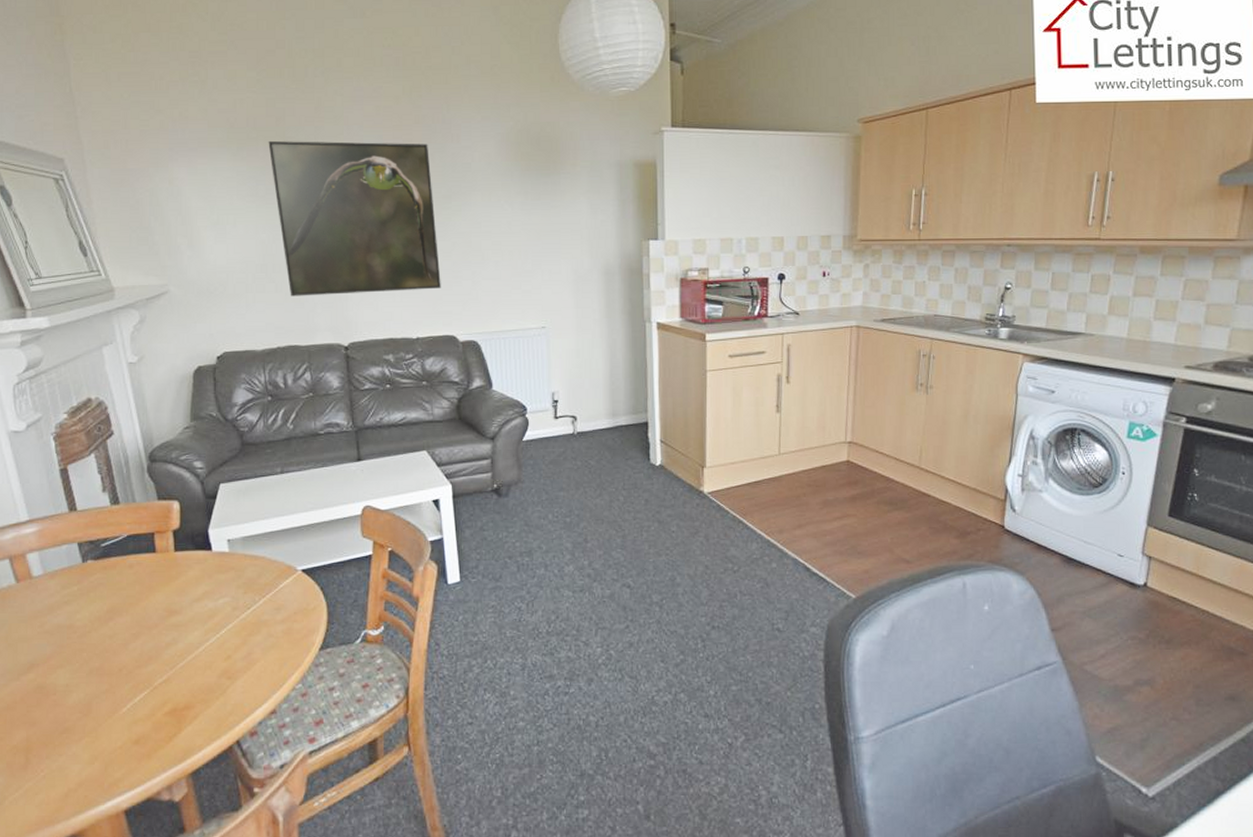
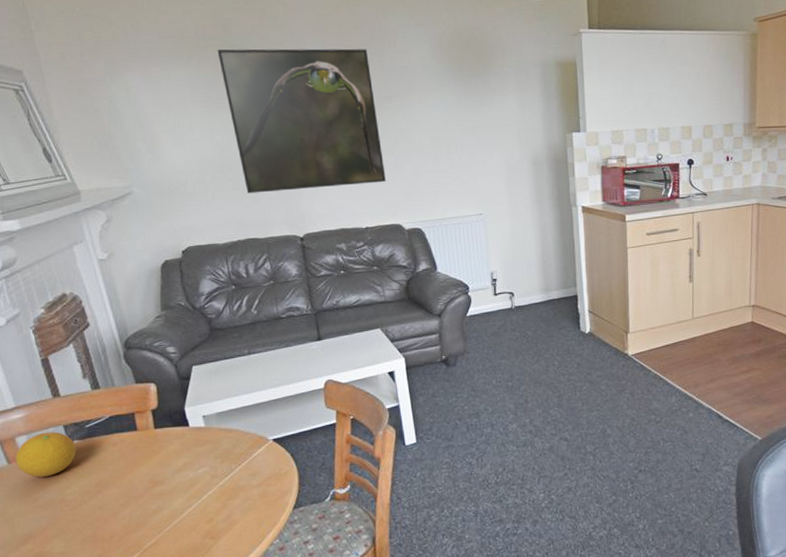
fruit: none [25,549,90,599] -> present [15,431,76,478]

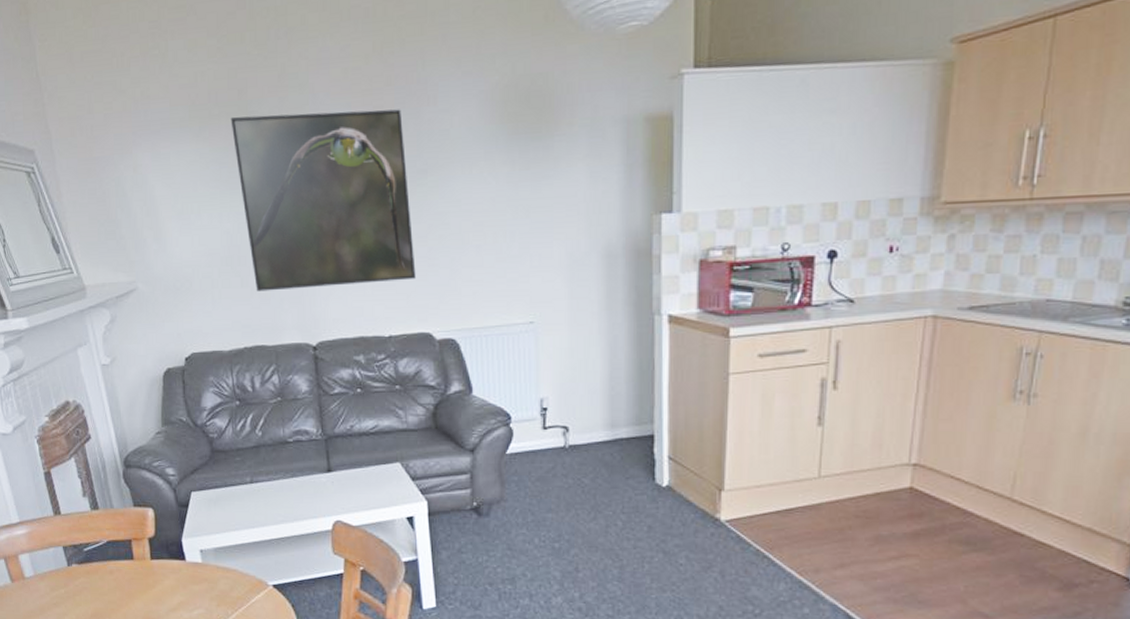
fruit: present [15,431,76,478] -> none [18,552,74,601]

